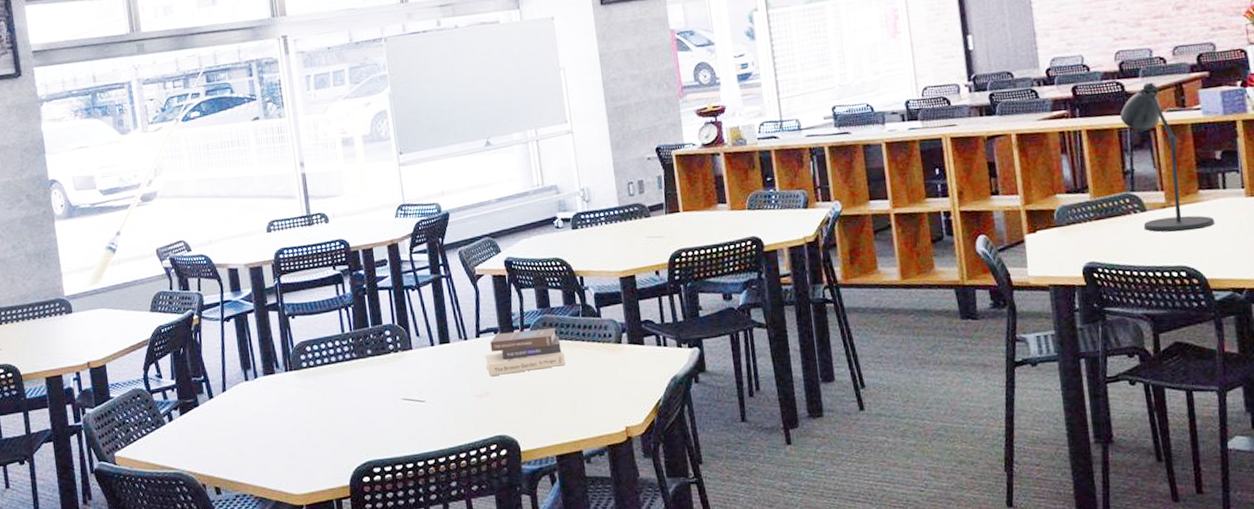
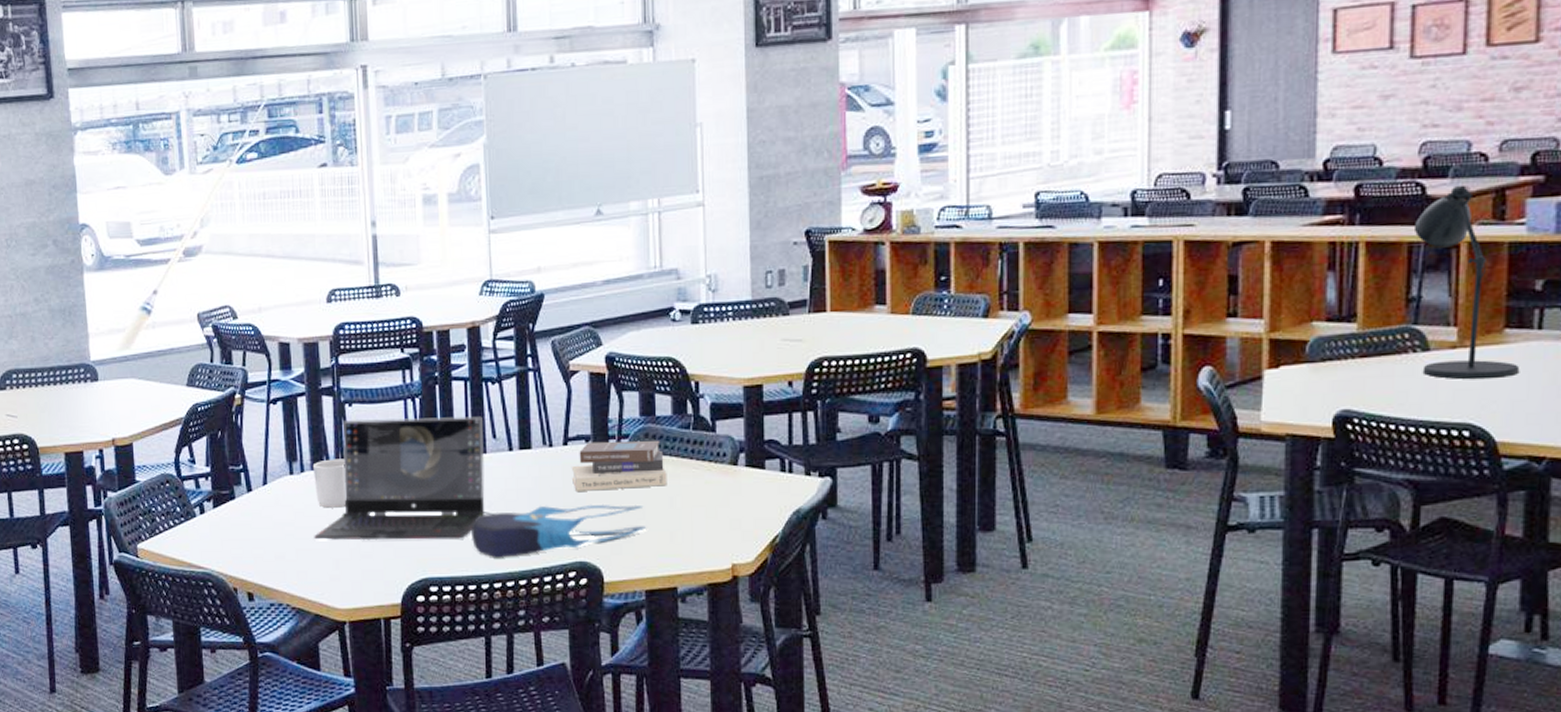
mug: none [264,364,296,408] -> present [312,459,346,508]
laptop computer: none [270,318,416,436] -> present [314,416,485,540]
tote bag: none [405,383,551,438] -> present [472,504,646,557]

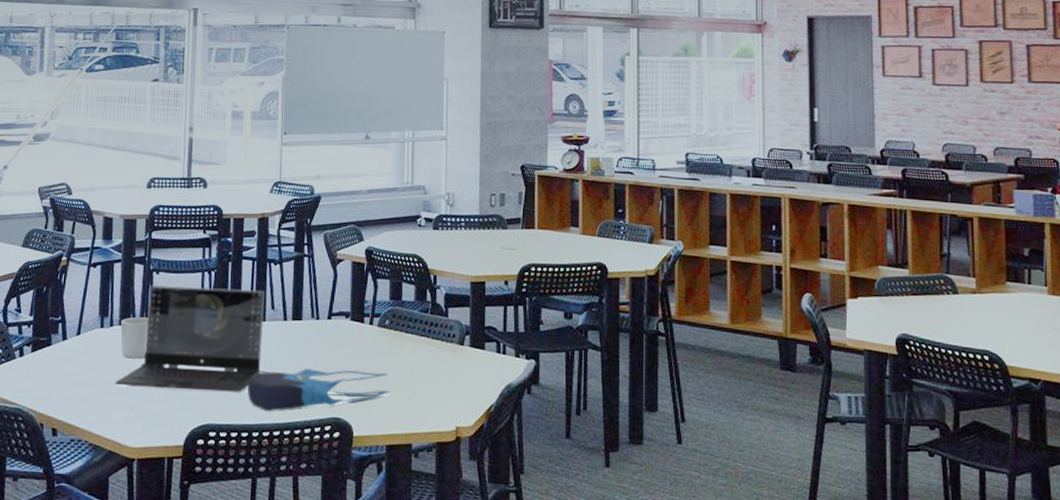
books: present [571,440,667,491] -> none [332,318,409,359]
desk lamp: present [1413,184,1519,380] -> none [942,176,1018,318]

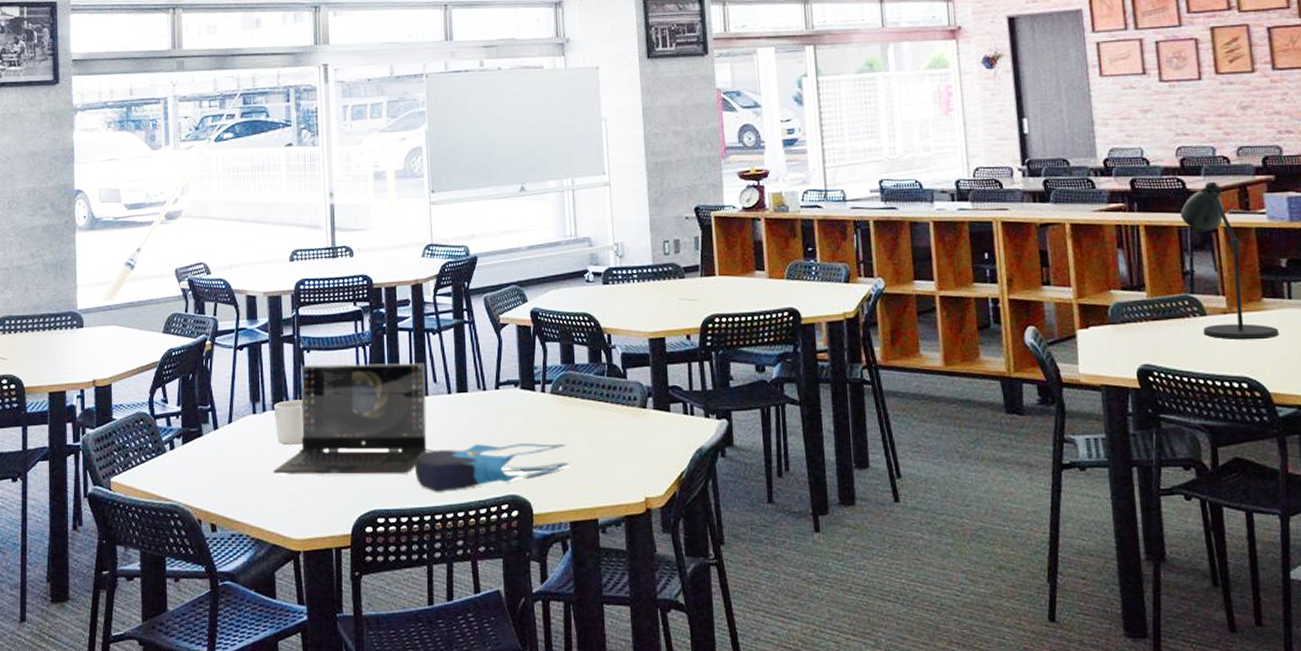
desk lamp: none [942,176,1018,318] -> present [1180,181,1278,340]

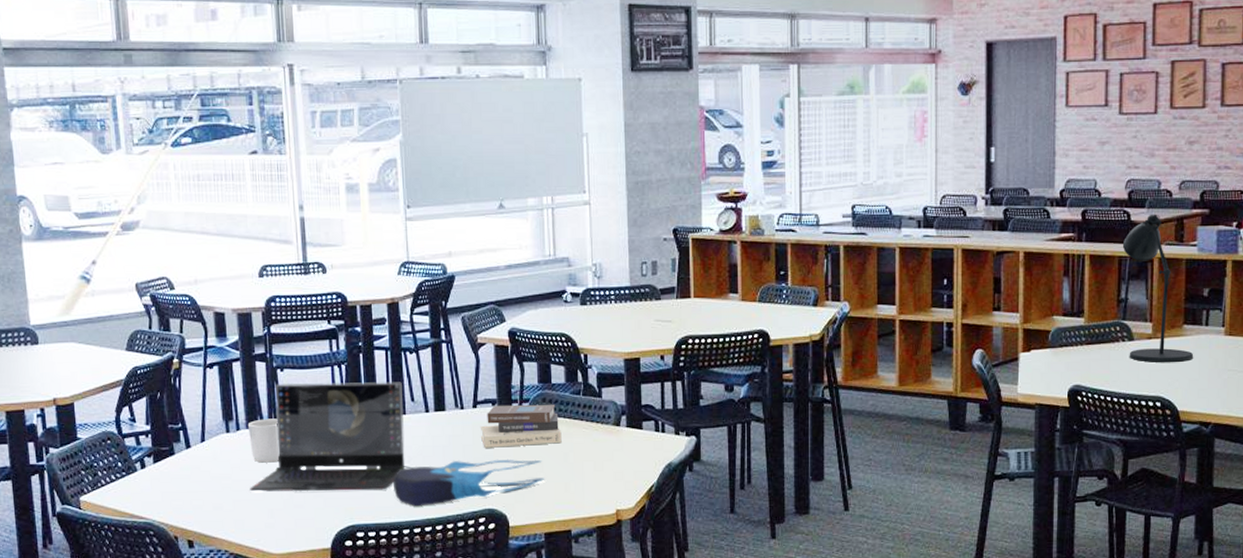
books: none [502,385,586,431] -> present [480,404,562,448]

